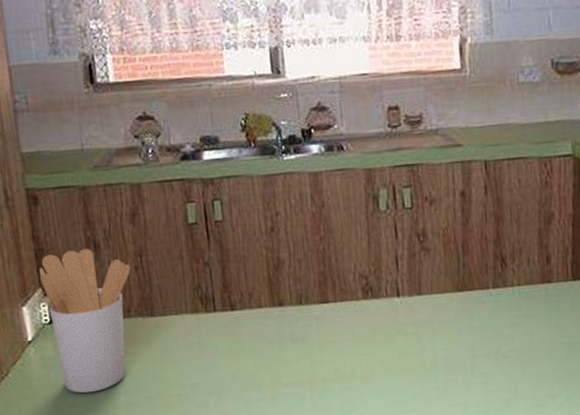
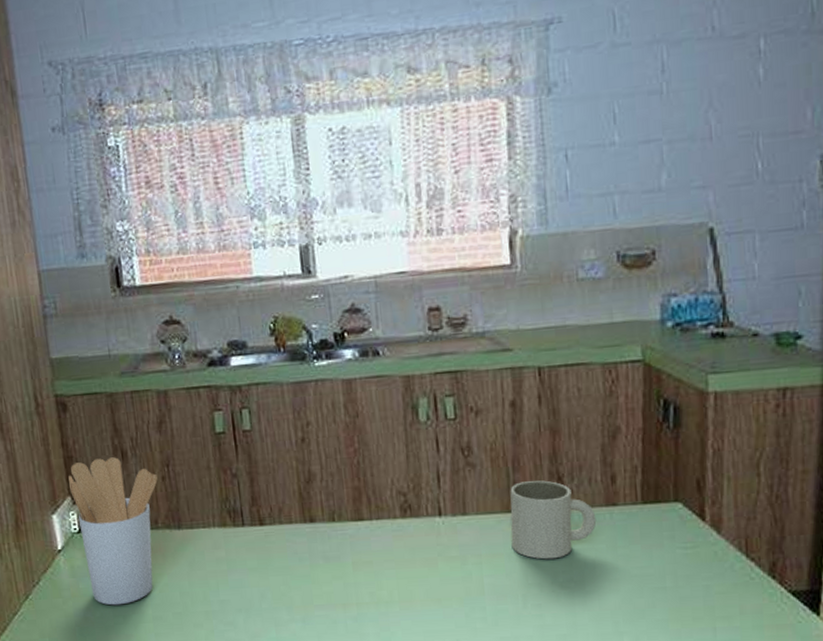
mug: none [460,262,534,333] -> present [510,480,597,560]

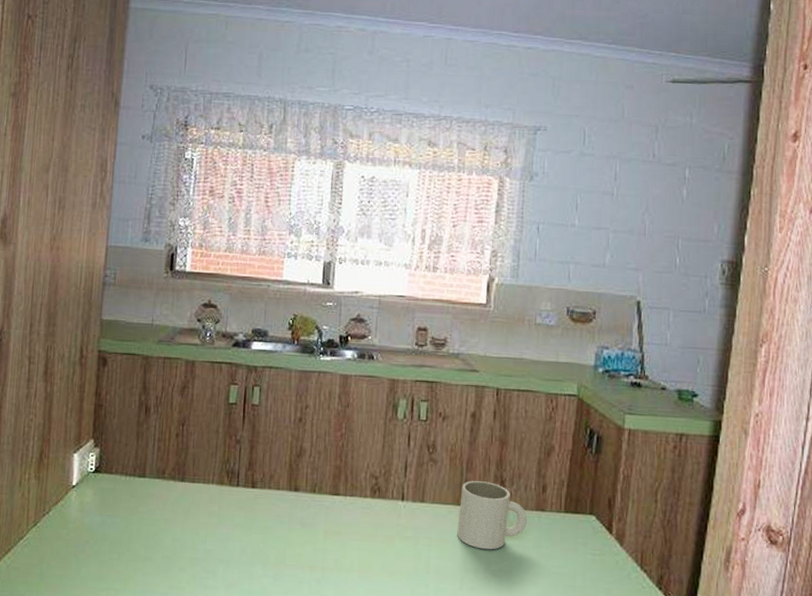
utensil holder: present [68,457,158,606] -> none [94,410,172,543]

